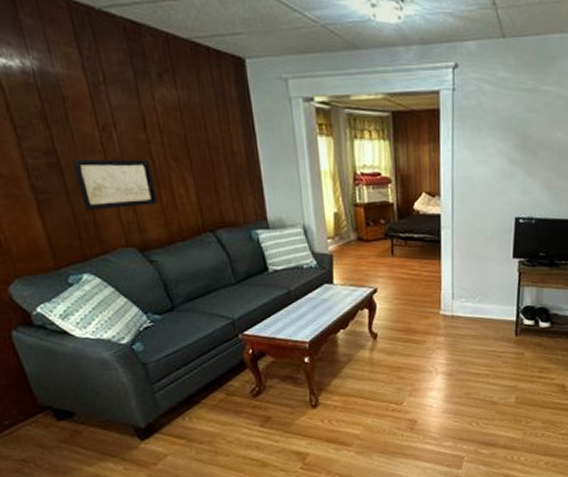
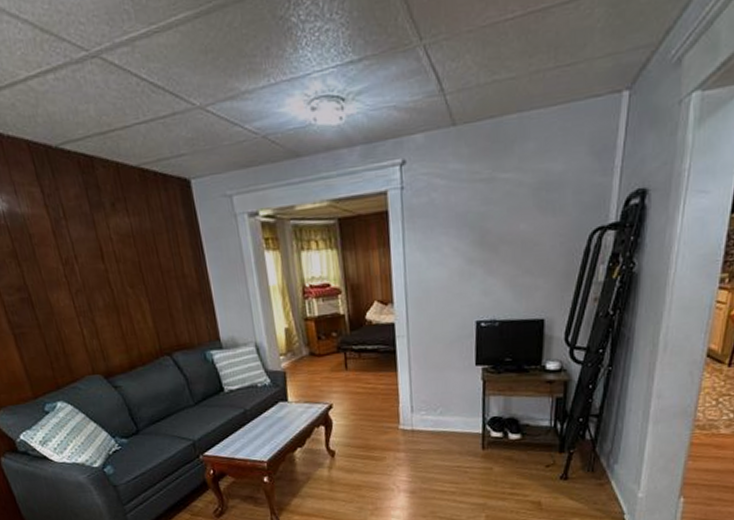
wall art: present [71,158,158,210] -> none [40,289,119,342]

